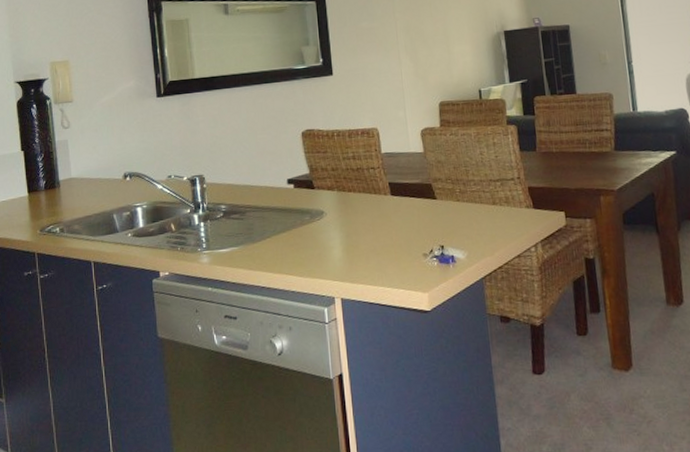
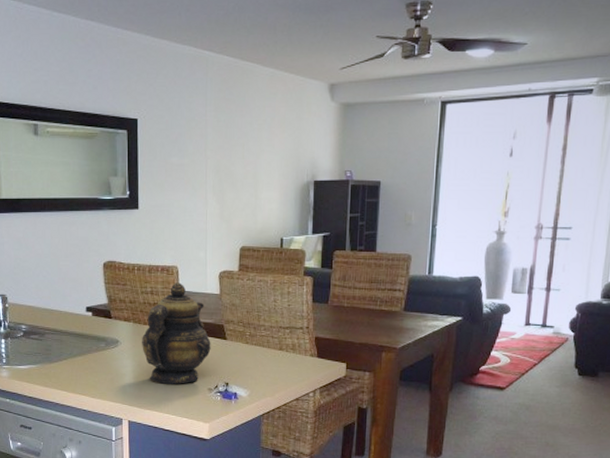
teapot: none [347,144,421,254] -> present [141,282,211,384]

